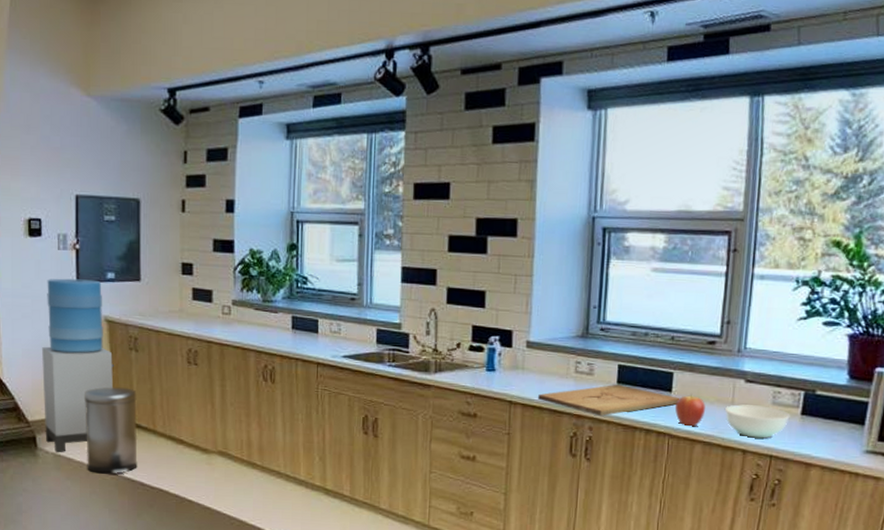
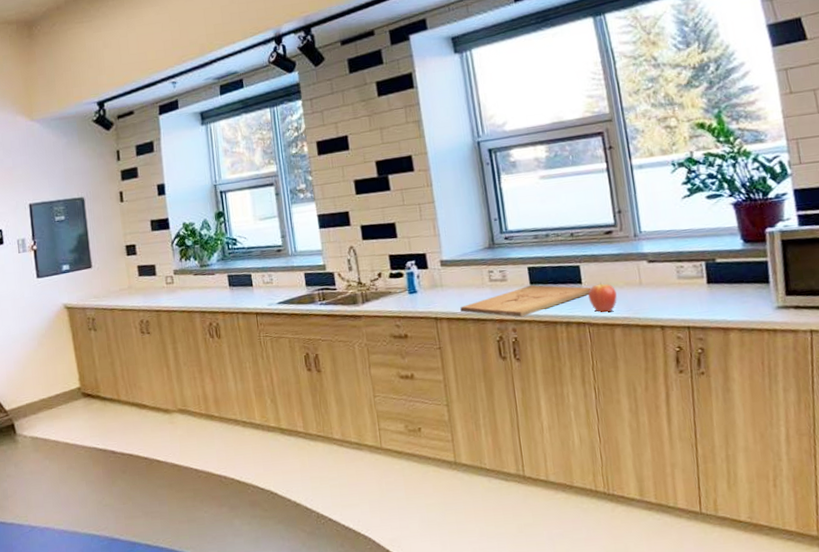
water cooler: present [42,278,114,452] -> none [11,273,78,435]
pedal bin: present [83,387,138,474] -> none [53,365,107,449]
bowl: present [724,404,790,439] -> none [634,281,698,313]

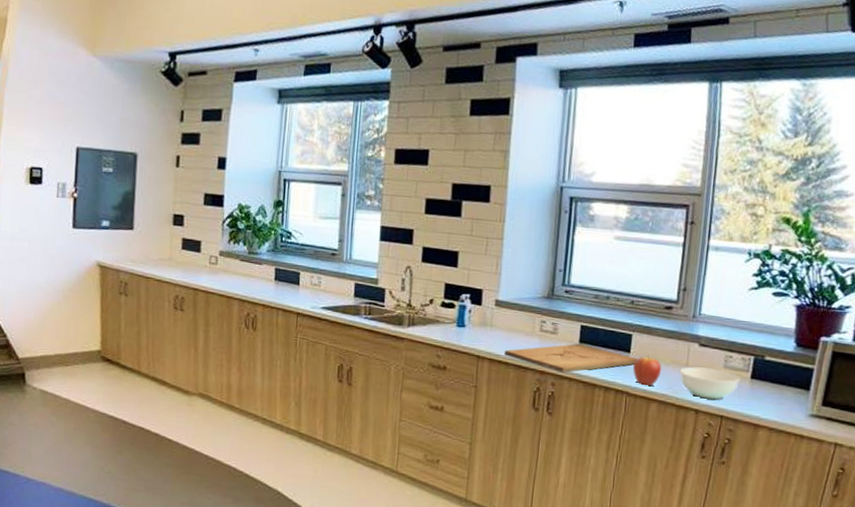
bowl: none [634,281,698,313] -> present [679,366,741,400]

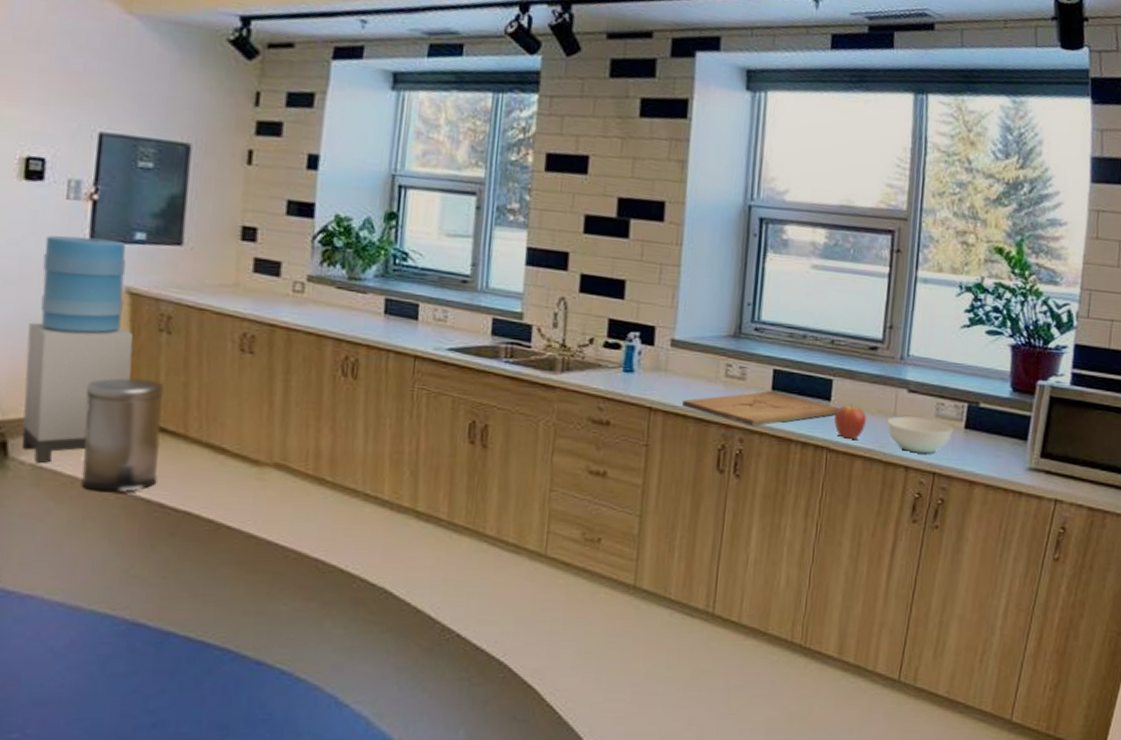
water cooler: none [34,224,104,389] -> present [21,235,135,463]
pedal bin: none [72,328,124,412] -> present [81,378,165,493]

